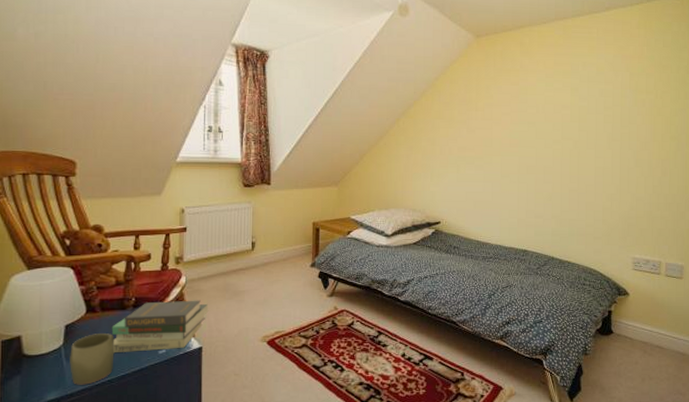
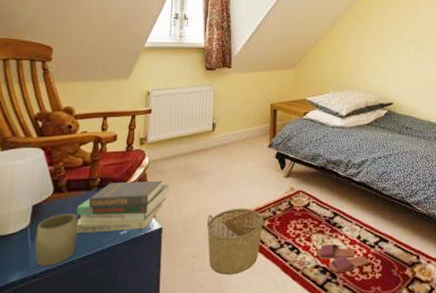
basket: none [248,327,307,392] -> present [206,208,264,275]
slippers: none [360,362,412,389] -> present [315,244,368,273]

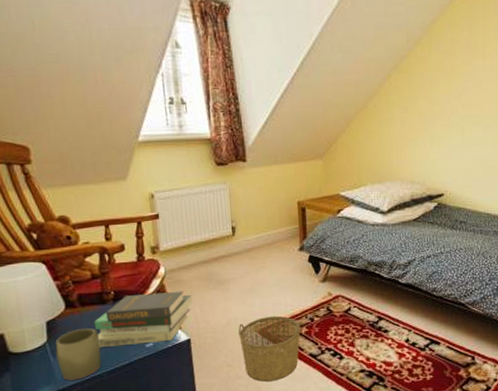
slippers: present [315,244,368,273] -> none [360,348,418,376]

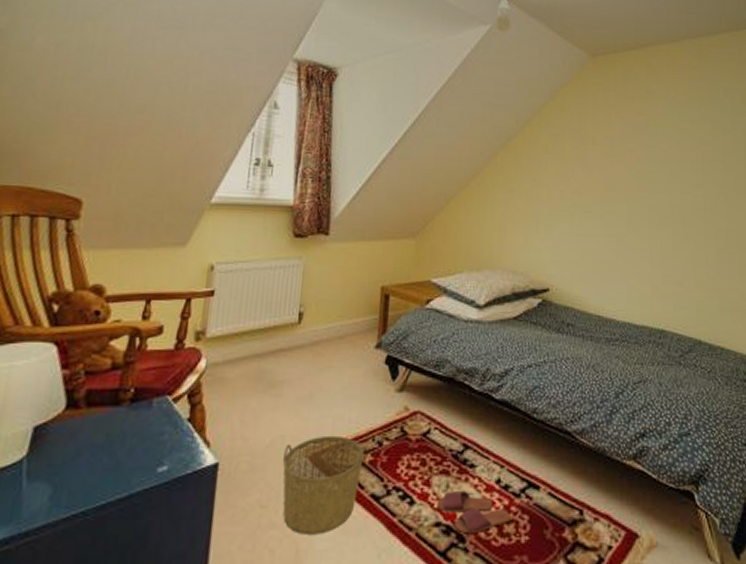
mug: present [55,328,103,380] -> none [30,440,100,518]
books: present [93,291,193,347] -> none [95,393,234,469]
slippers: none [360,348,418,376] -> present [436,491,511,534]

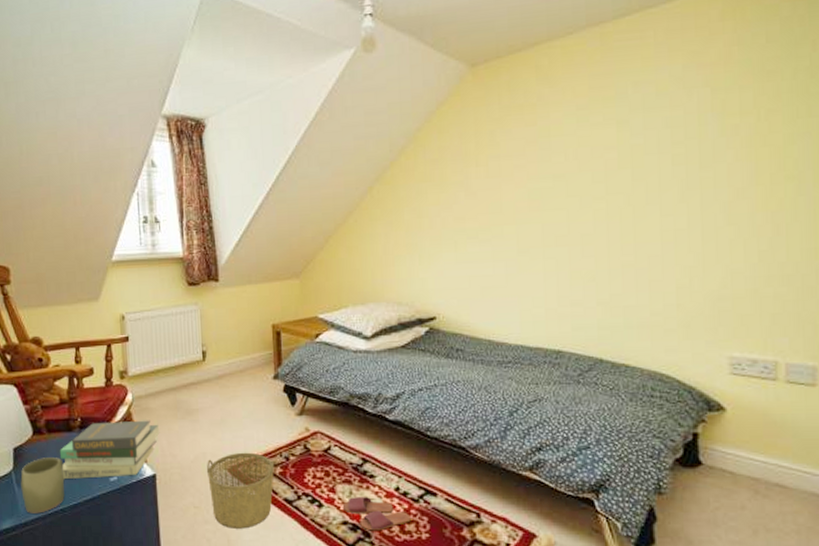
mug: none [30,440,100,518] -> present [20,458,66,514]
books: none [95,393,234,469] -> present [59,420,160,479]

